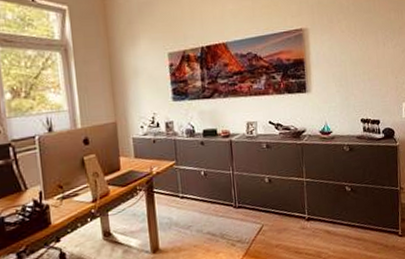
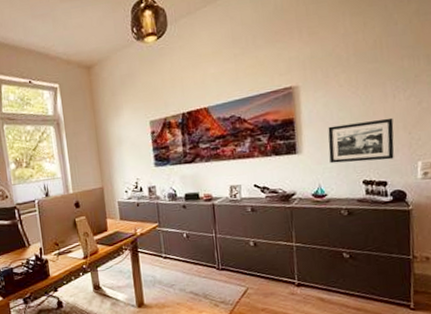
picture frame: none [332,63,385,103] -> present [328,117,395,164]

